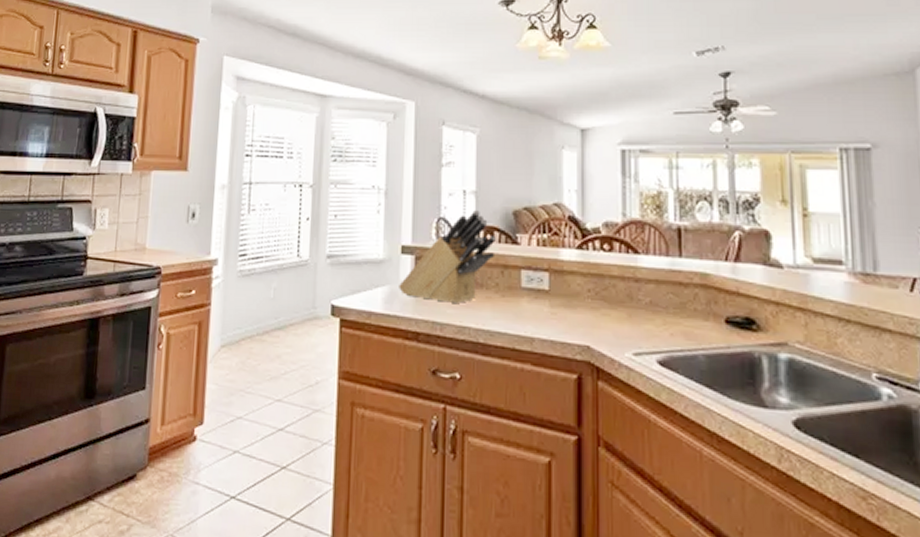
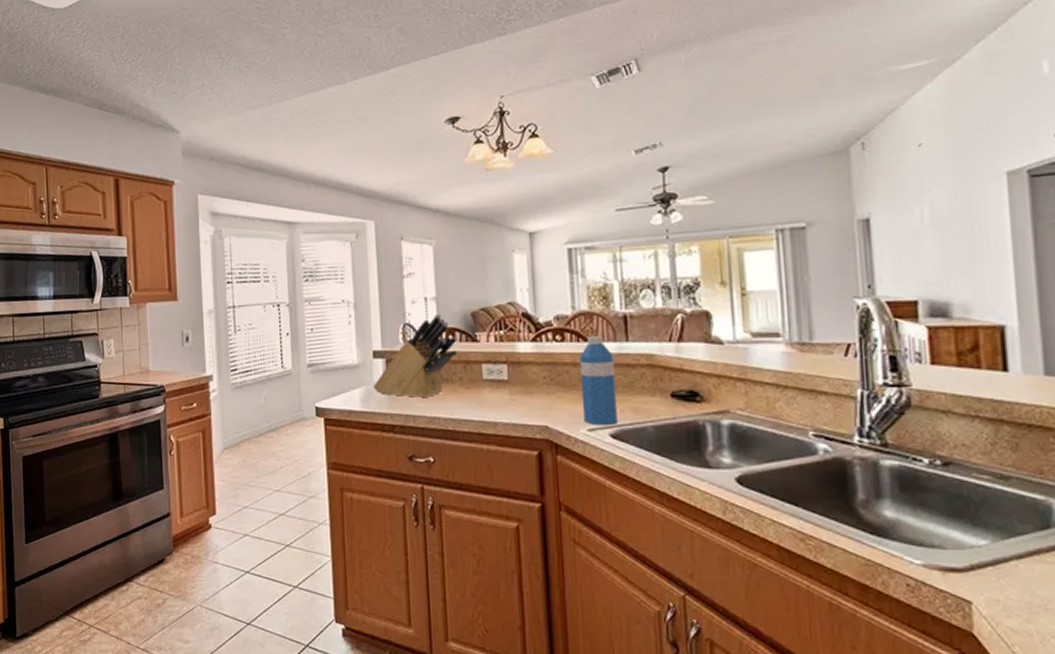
water bottle: none [627,247,667,351] -> present [579,335,618,426]

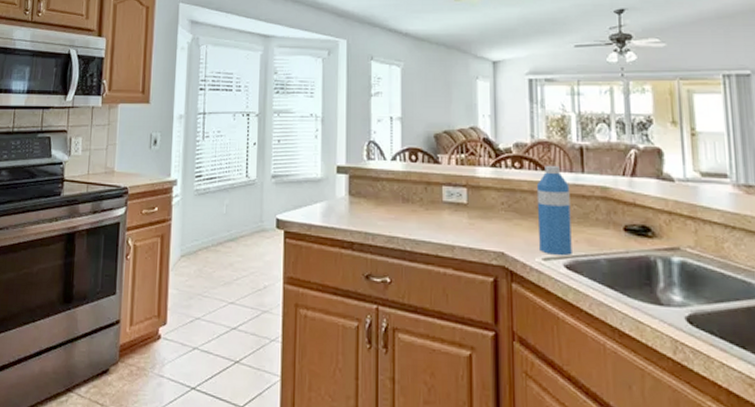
knife block: present [373,314,458,399] -> none [335,134,420,217]

